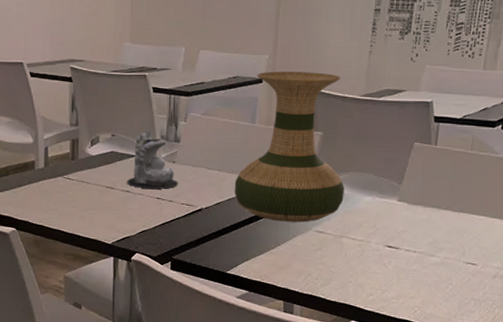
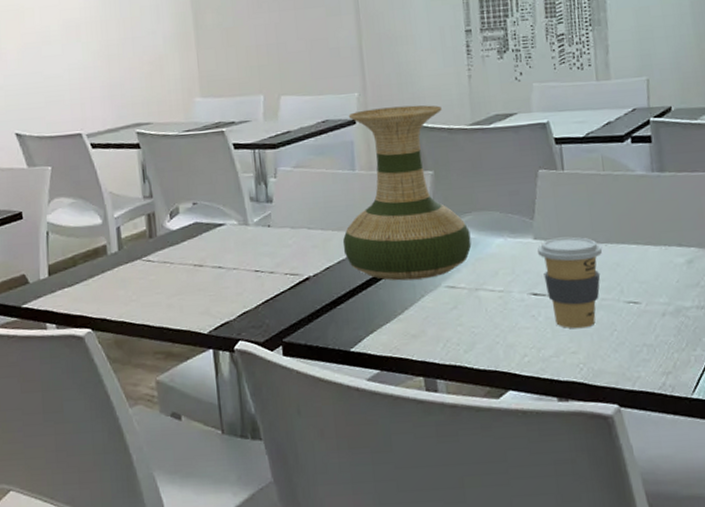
candle: present [127,131,178,189] -> none [217,194,277,262]
coffee cup: none [399,202,456,279] -> present [537,236,603,329]

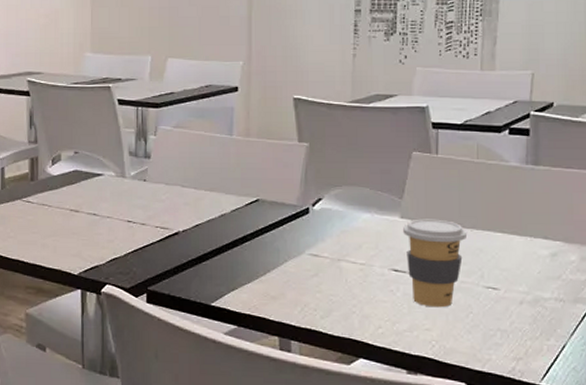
vase: present [343,105,472,281] -> none [213,78,339,245]

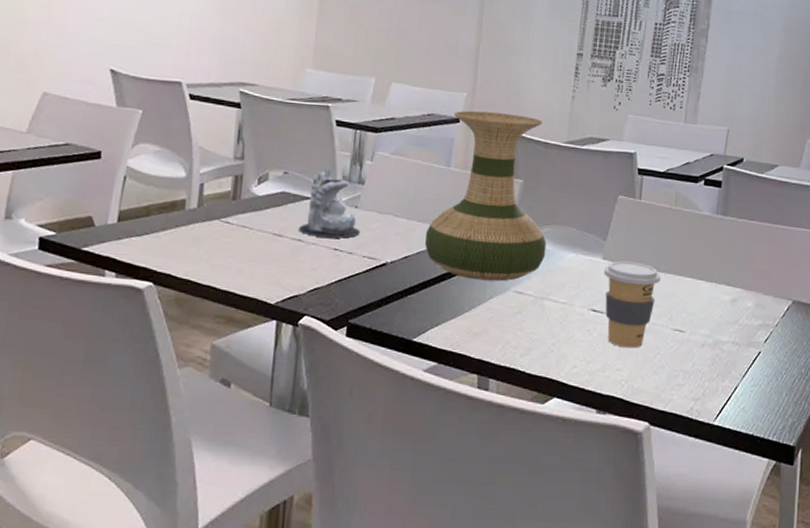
candle: none [93,147,150,211] -> present [299,170,360,239]
vase: none [213,78,339,245] -> present [424,110,547,282]

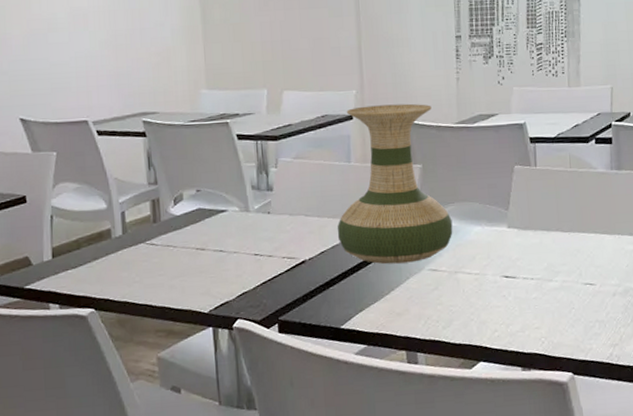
candle: present [299,170,360,239] -> none [219,182,276,246]
coffee cup: present [604,261,662,349] -> none [510,226,566,307]

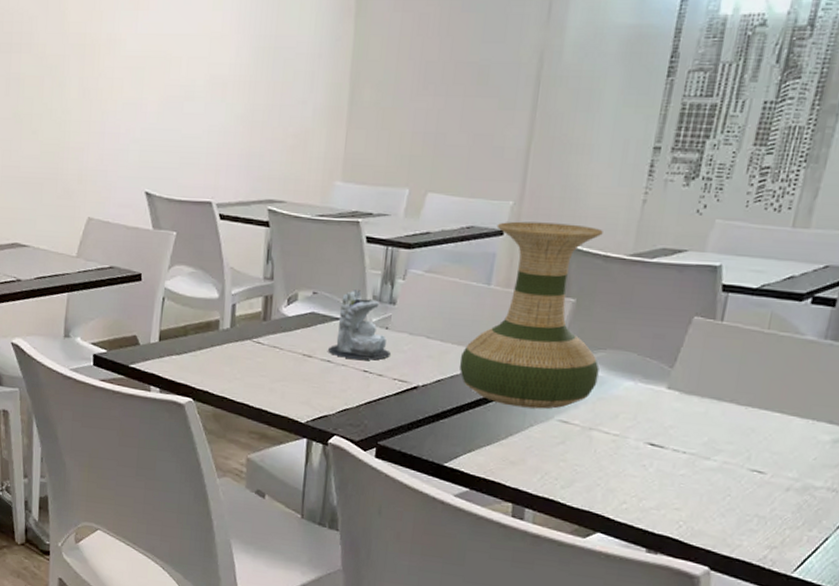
candle: none [219,182,276,246] -> present [328,290,390,360]

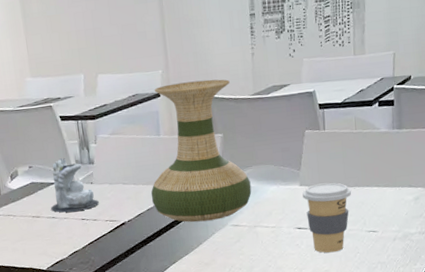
coffee cup: none [665,391,742,488] -> present [302,183,352,253]

